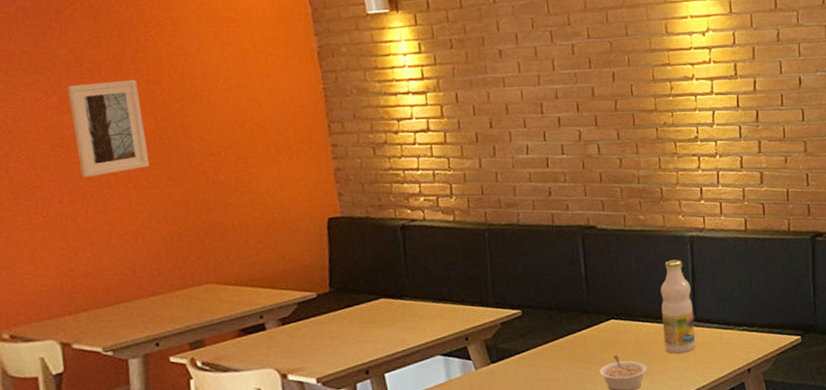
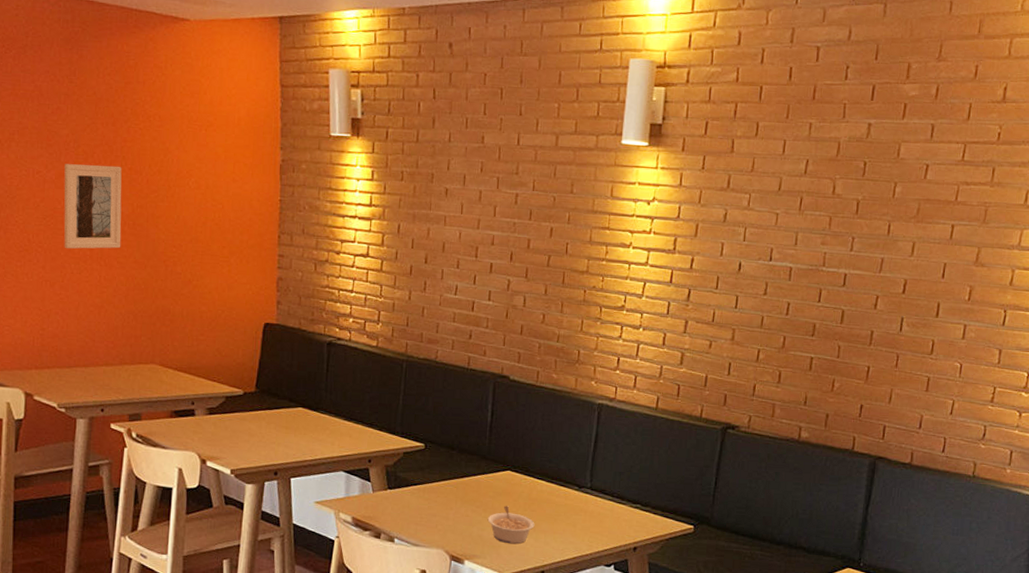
bottle: present [660,259,696,354] -> none [555,424,591,518]

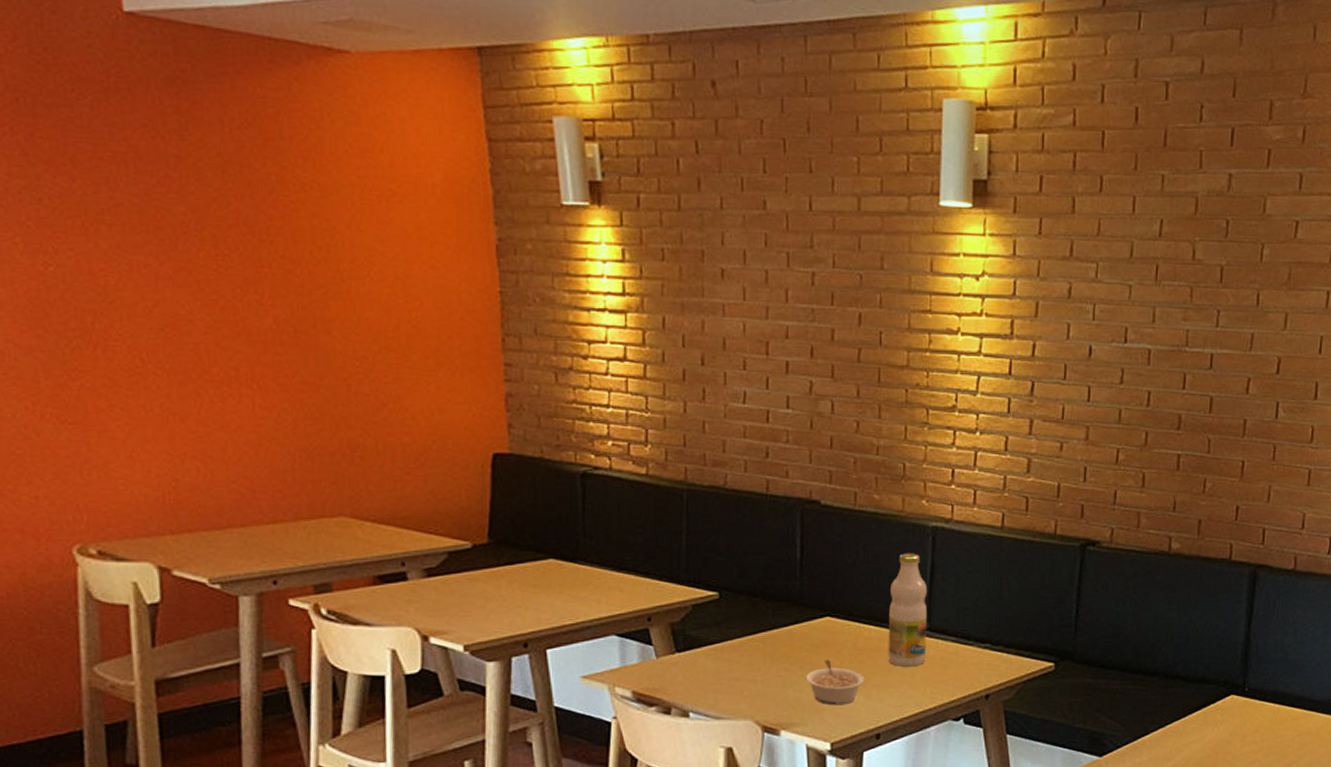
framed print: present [64,164,122,249] -> none [185,252,280,370]
bottle: none [555,424,591,518] -> present [888,553,927,667]

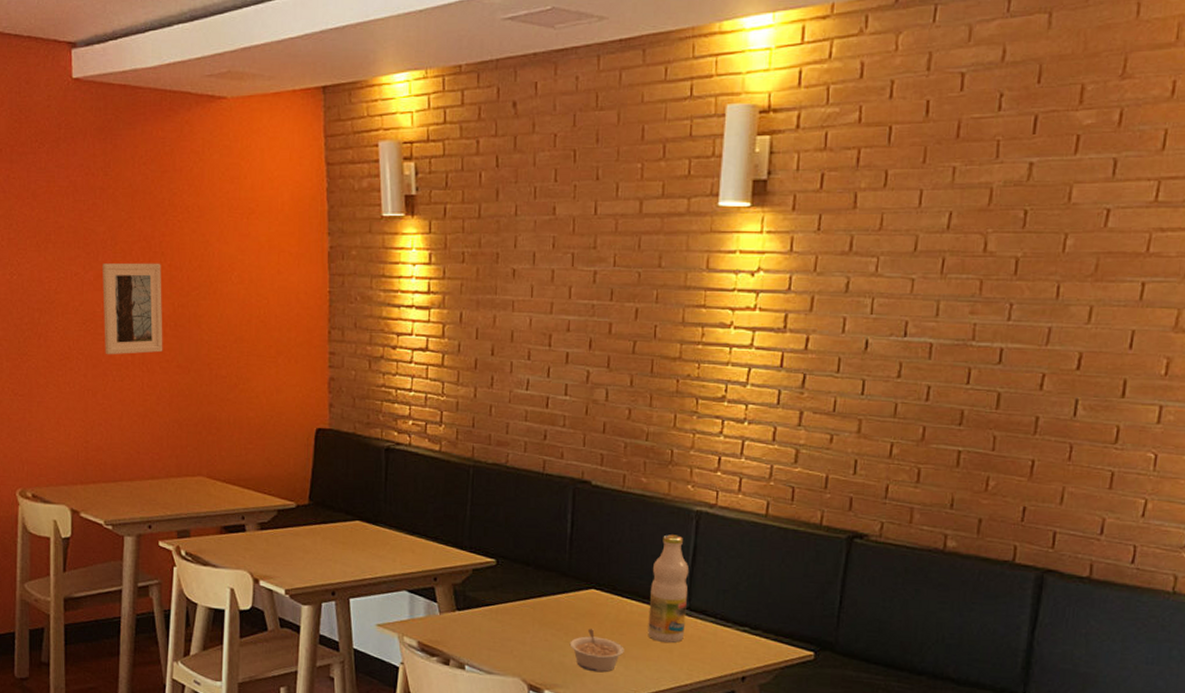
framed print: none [185,252,280,370] -> present [102,262,163,355]

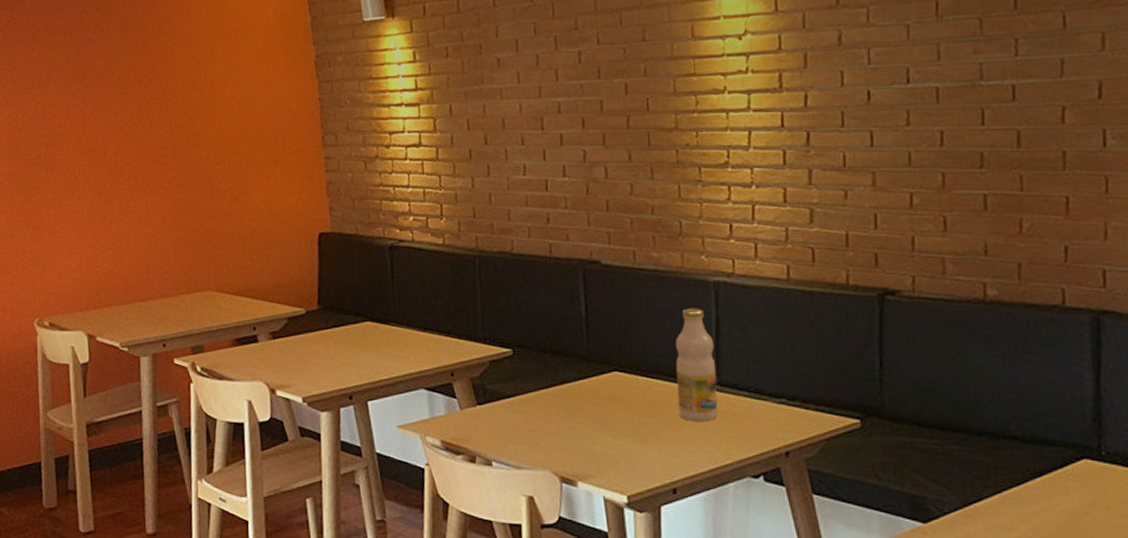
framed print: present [102,262,163,355] -> none [101,88,164,181]
legume: present [569,629,624,673] -> none [598,413,657,459]

